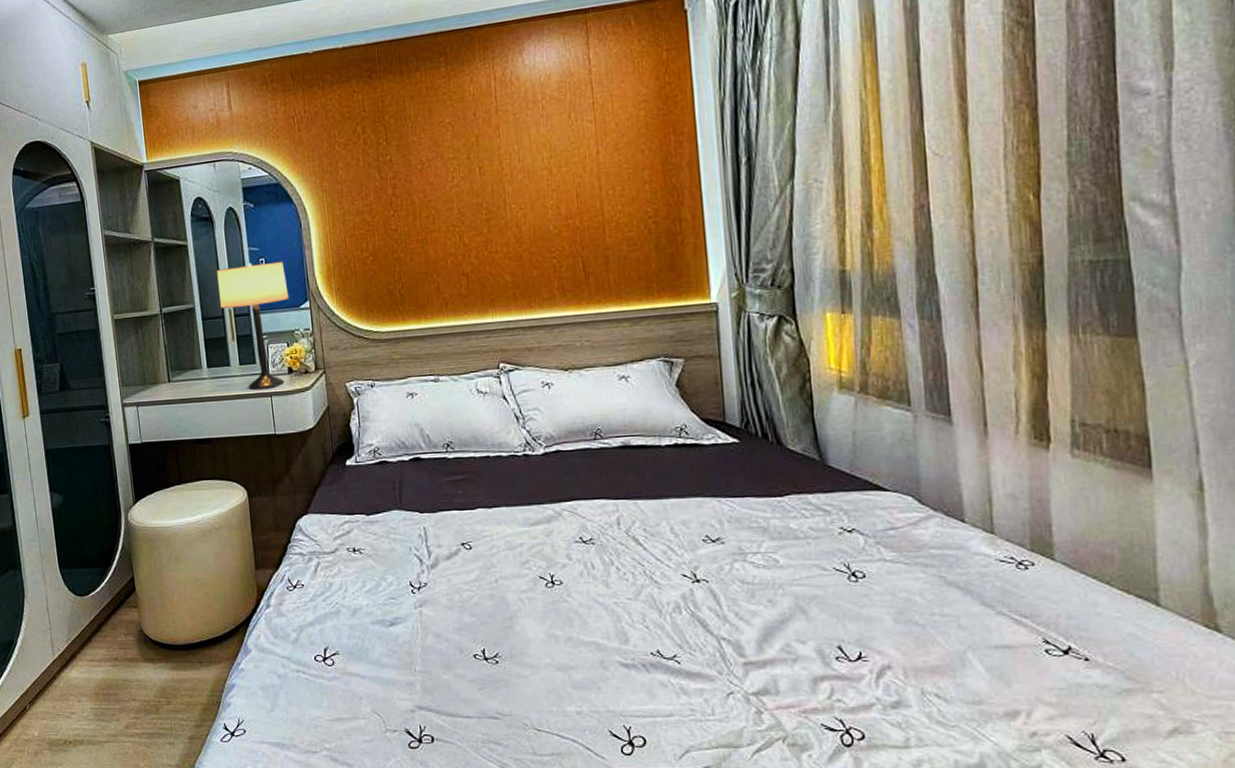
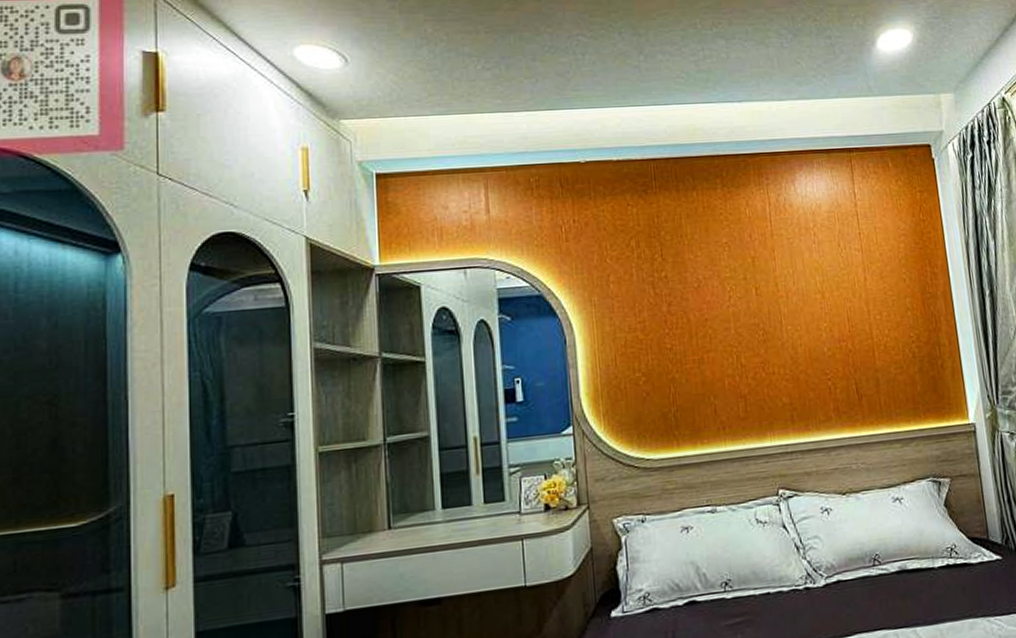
table lamp: present [217,261,289,391] -> none [461,381,549,534]

